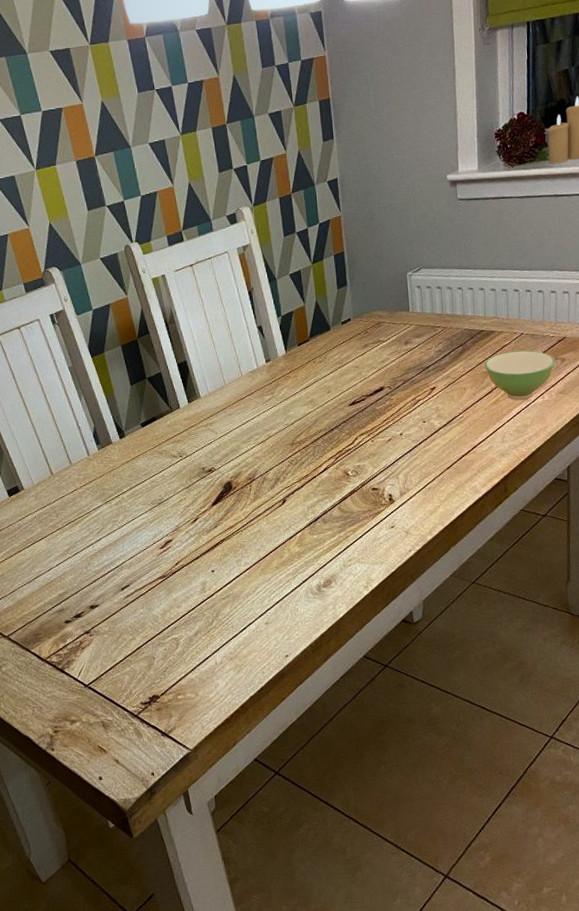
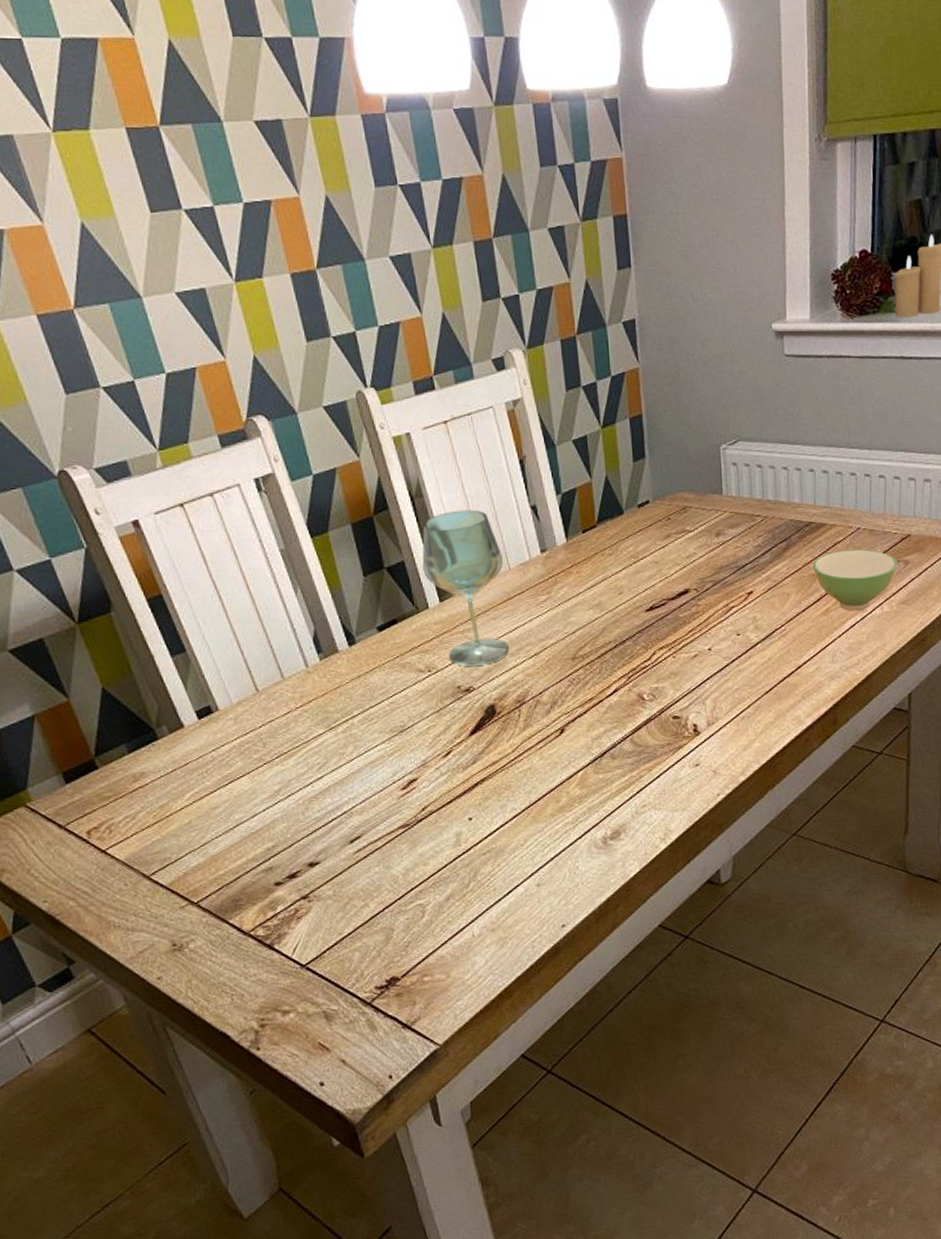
wine glass: none [175,331,243,452] -> present [422,510,510,666]

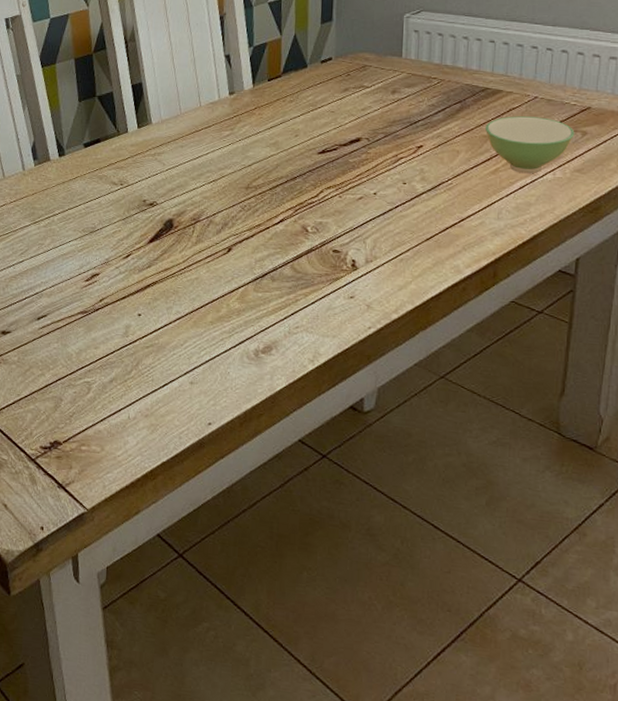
wine glass: present [422,510,510,666] -> none [127,54,196,185]

